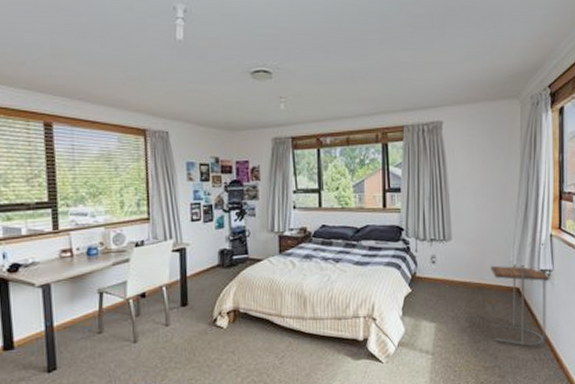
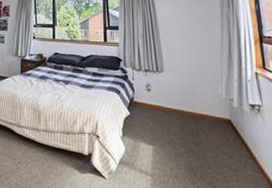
side table: present [491,264,550,346] -> none [201,97,263,178]

